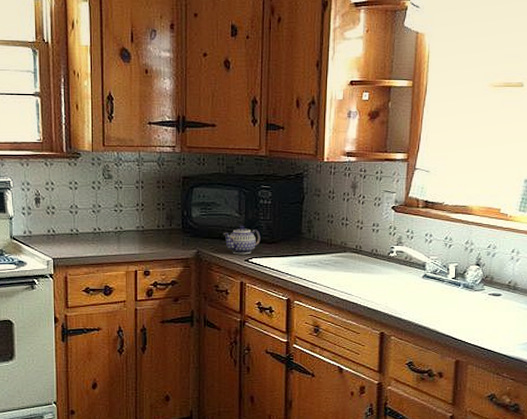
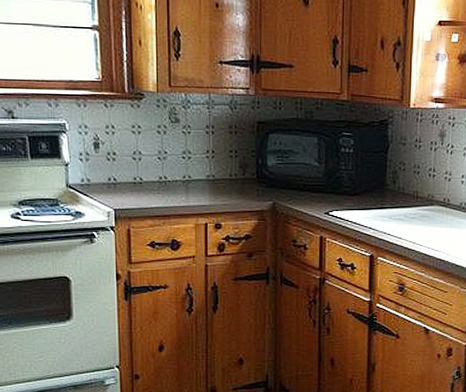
teapot: present [223,225,261,255] -> none [301,175,342,207]

